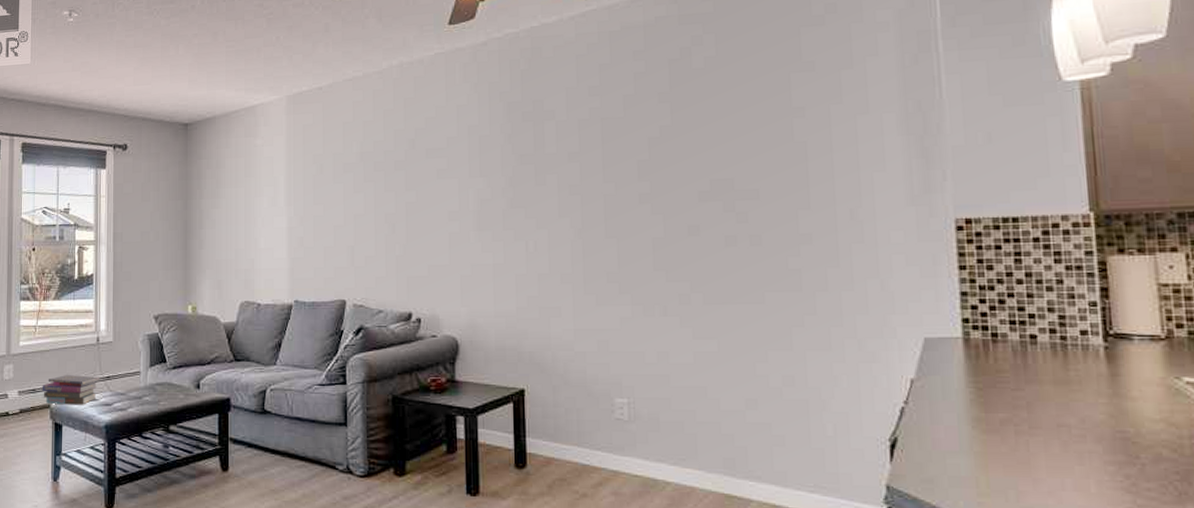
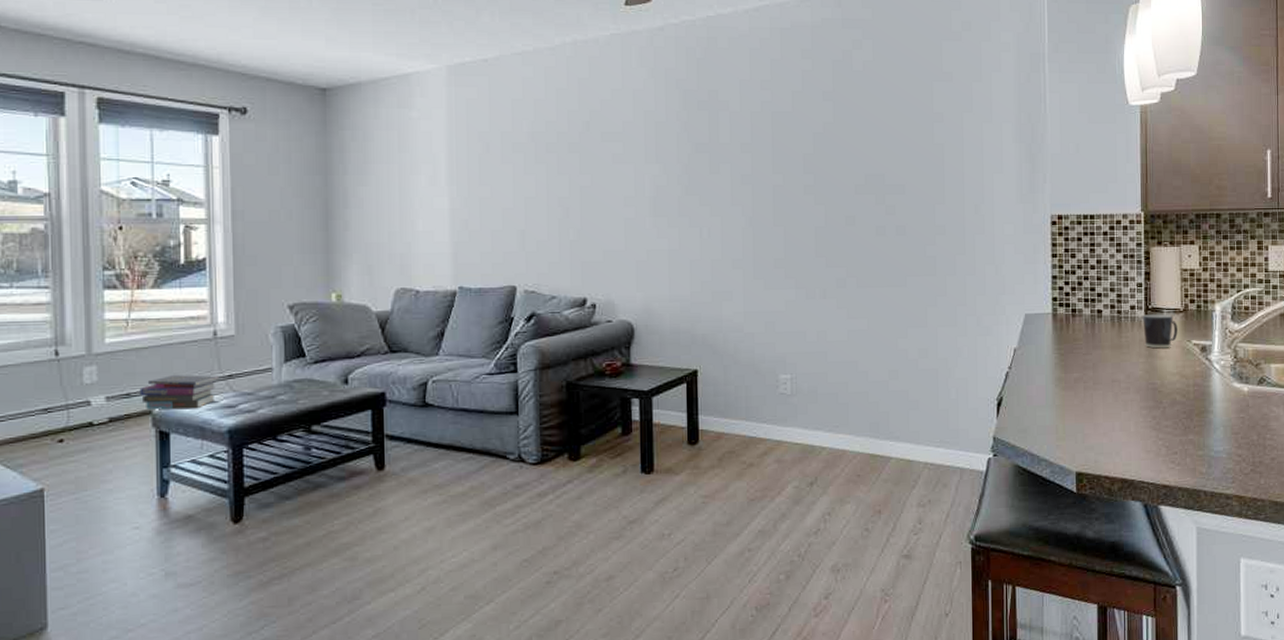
mug: none [1101,342,1159,387] -> present [1143,314,1178,349]

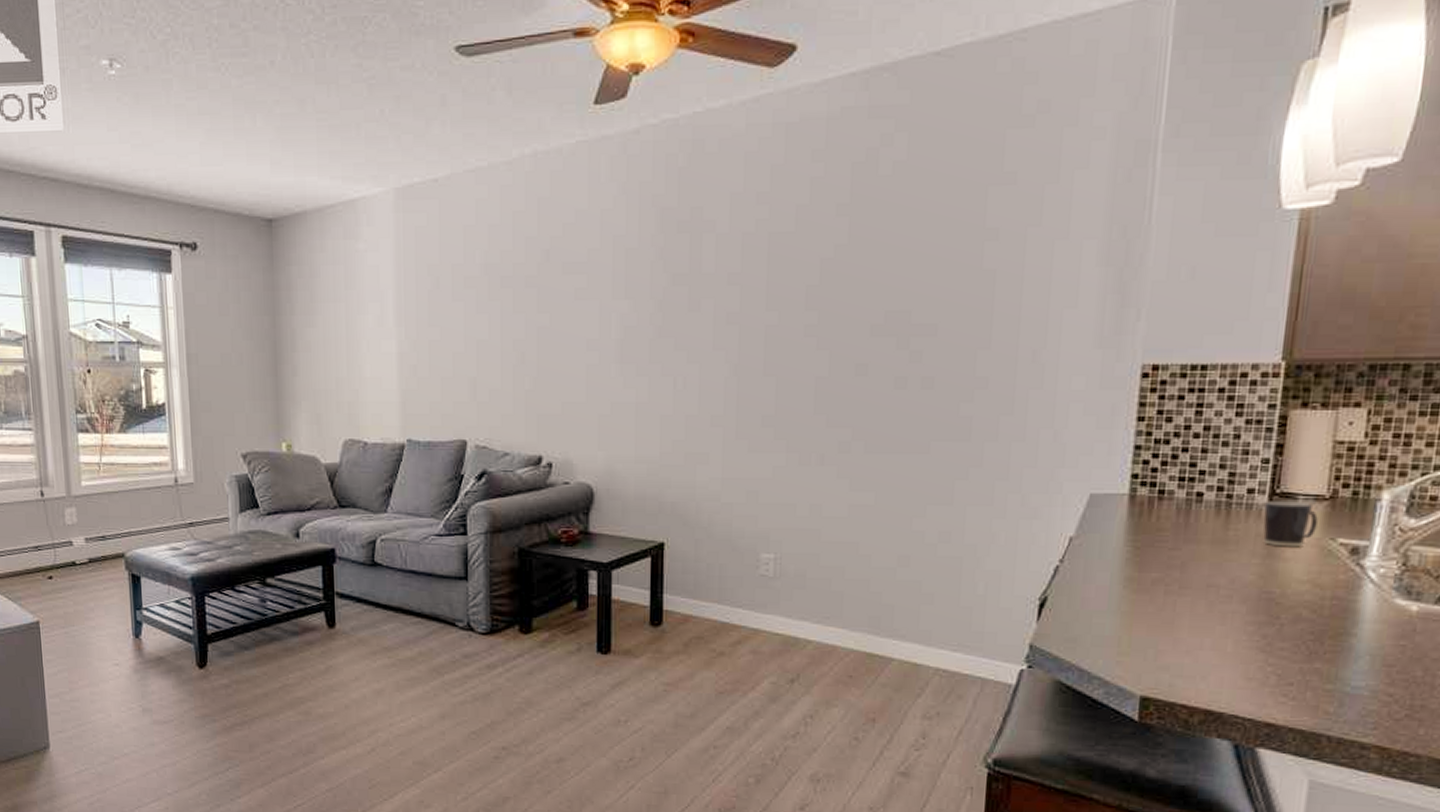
books: present [139,375,220,410] -> none [113,520,182,555]

